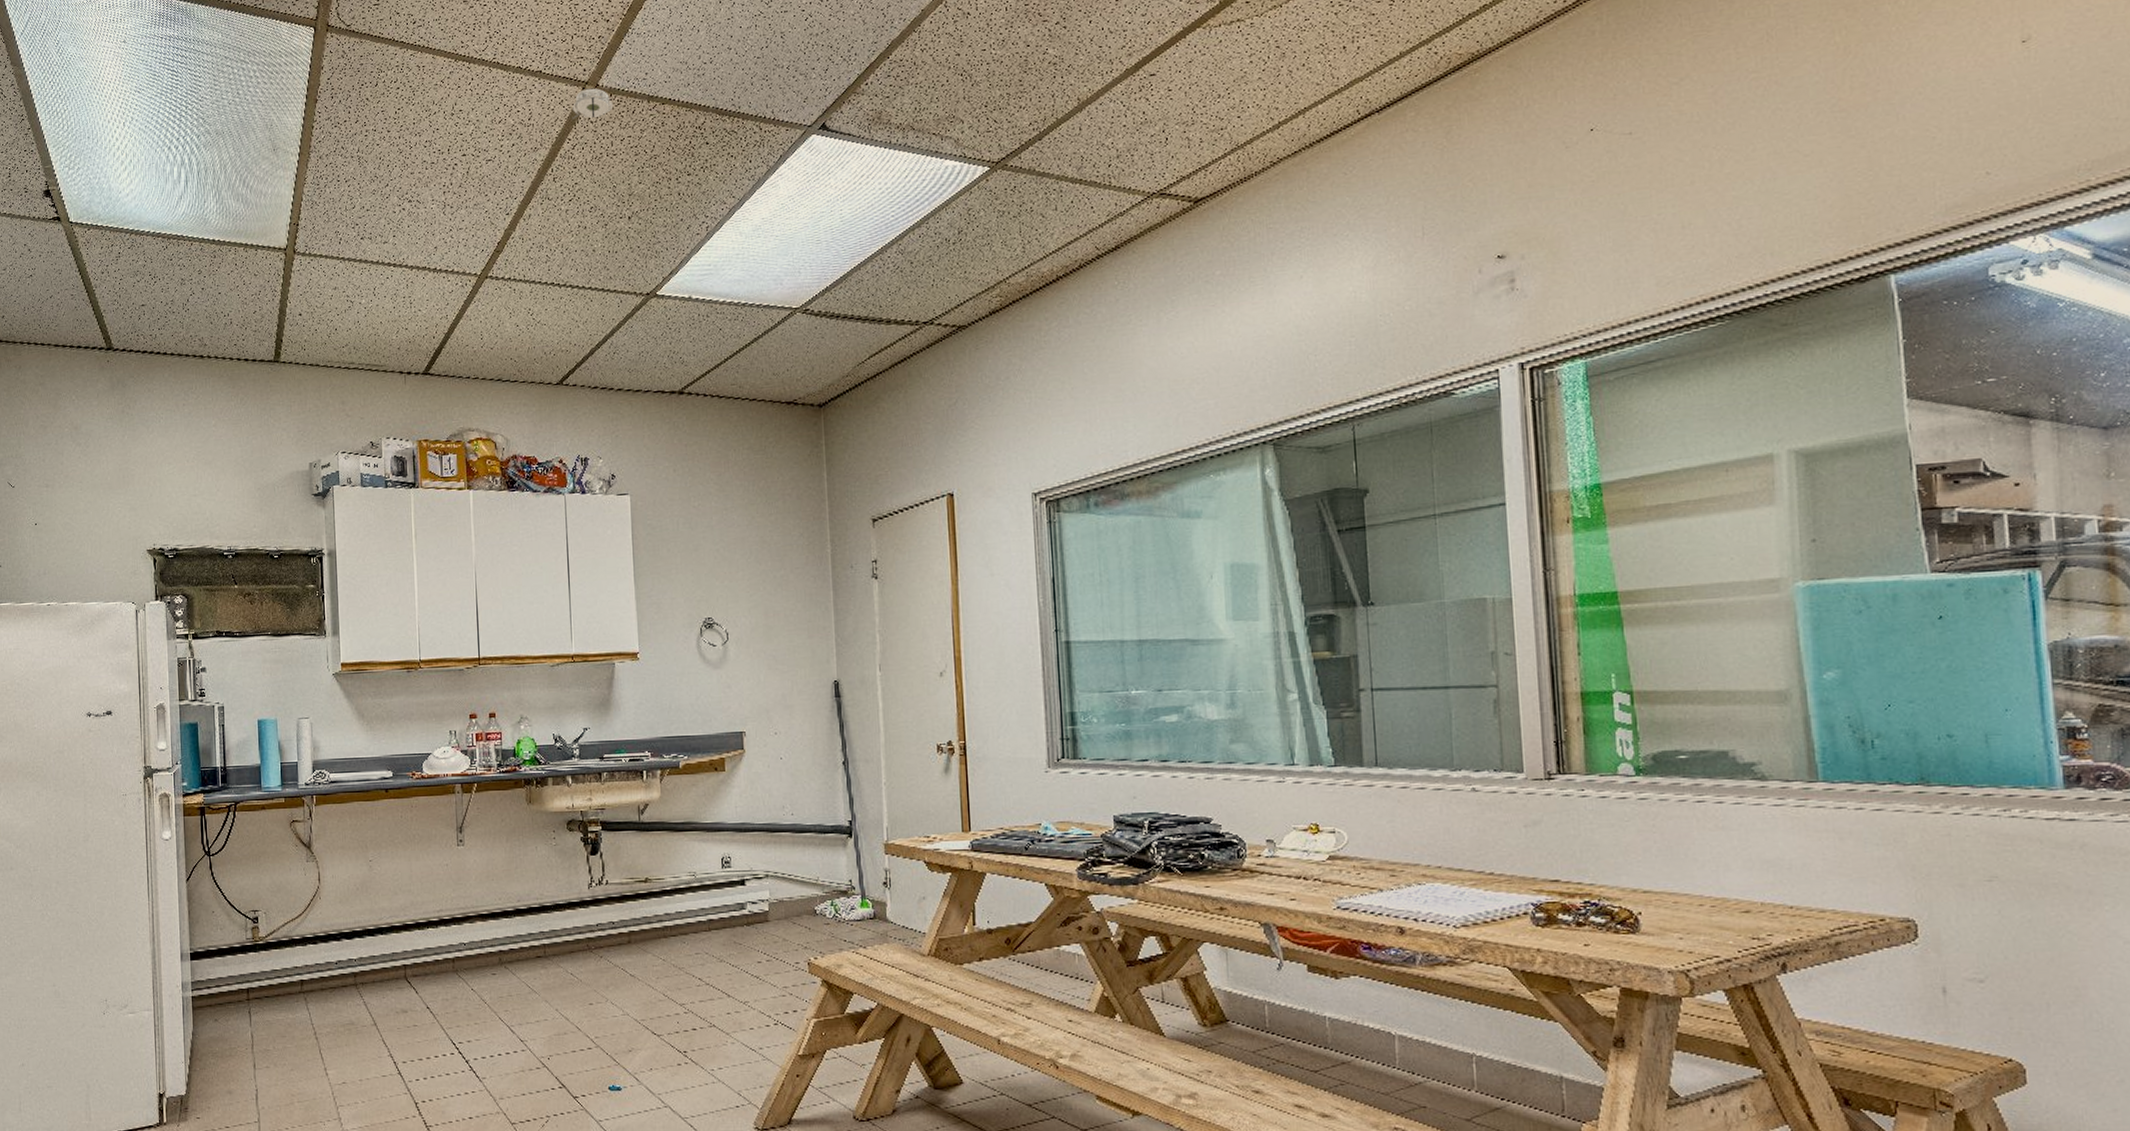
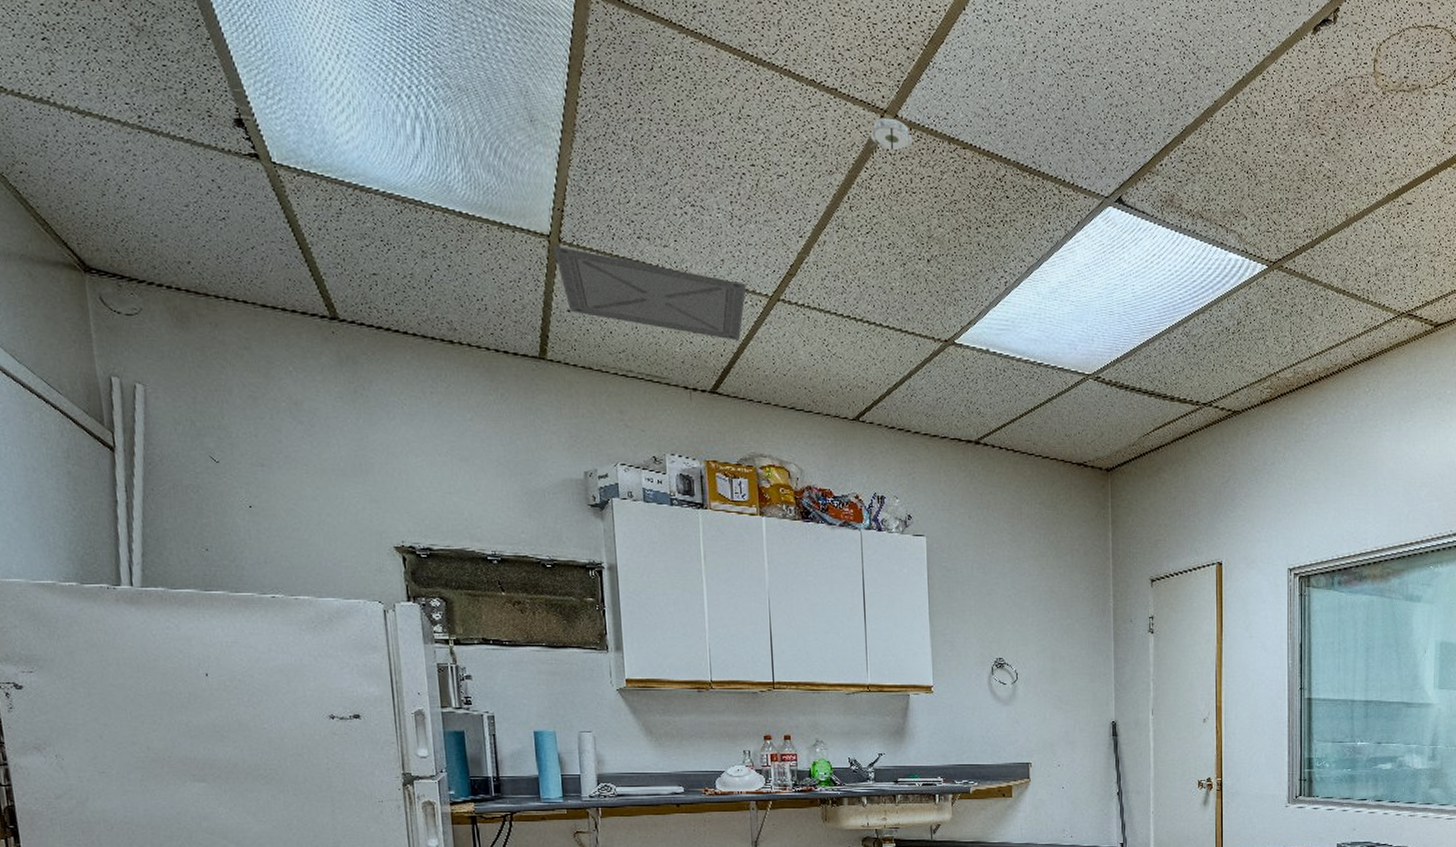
ceiling vent: none [288,256,457,322] -> present [552,245,747,341]

